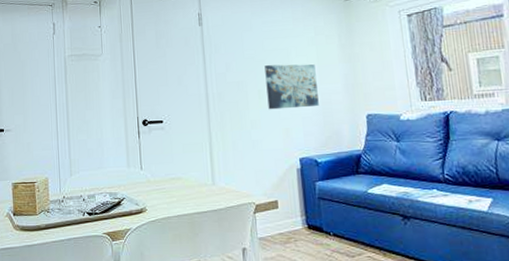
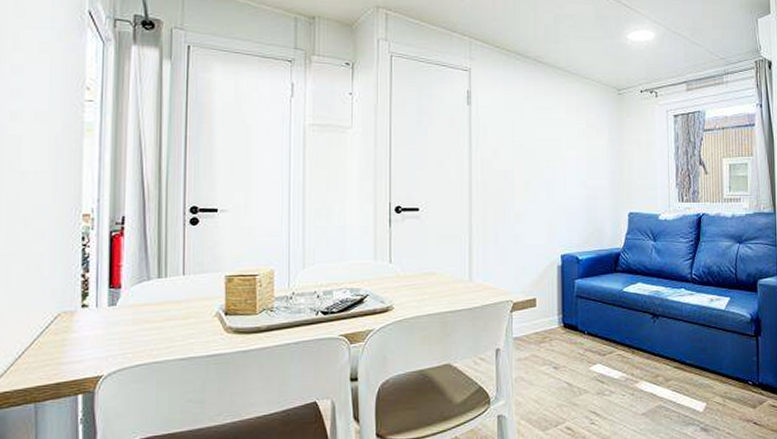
wall art: present [264,64,319,110] -> none [534,155,585,203]

